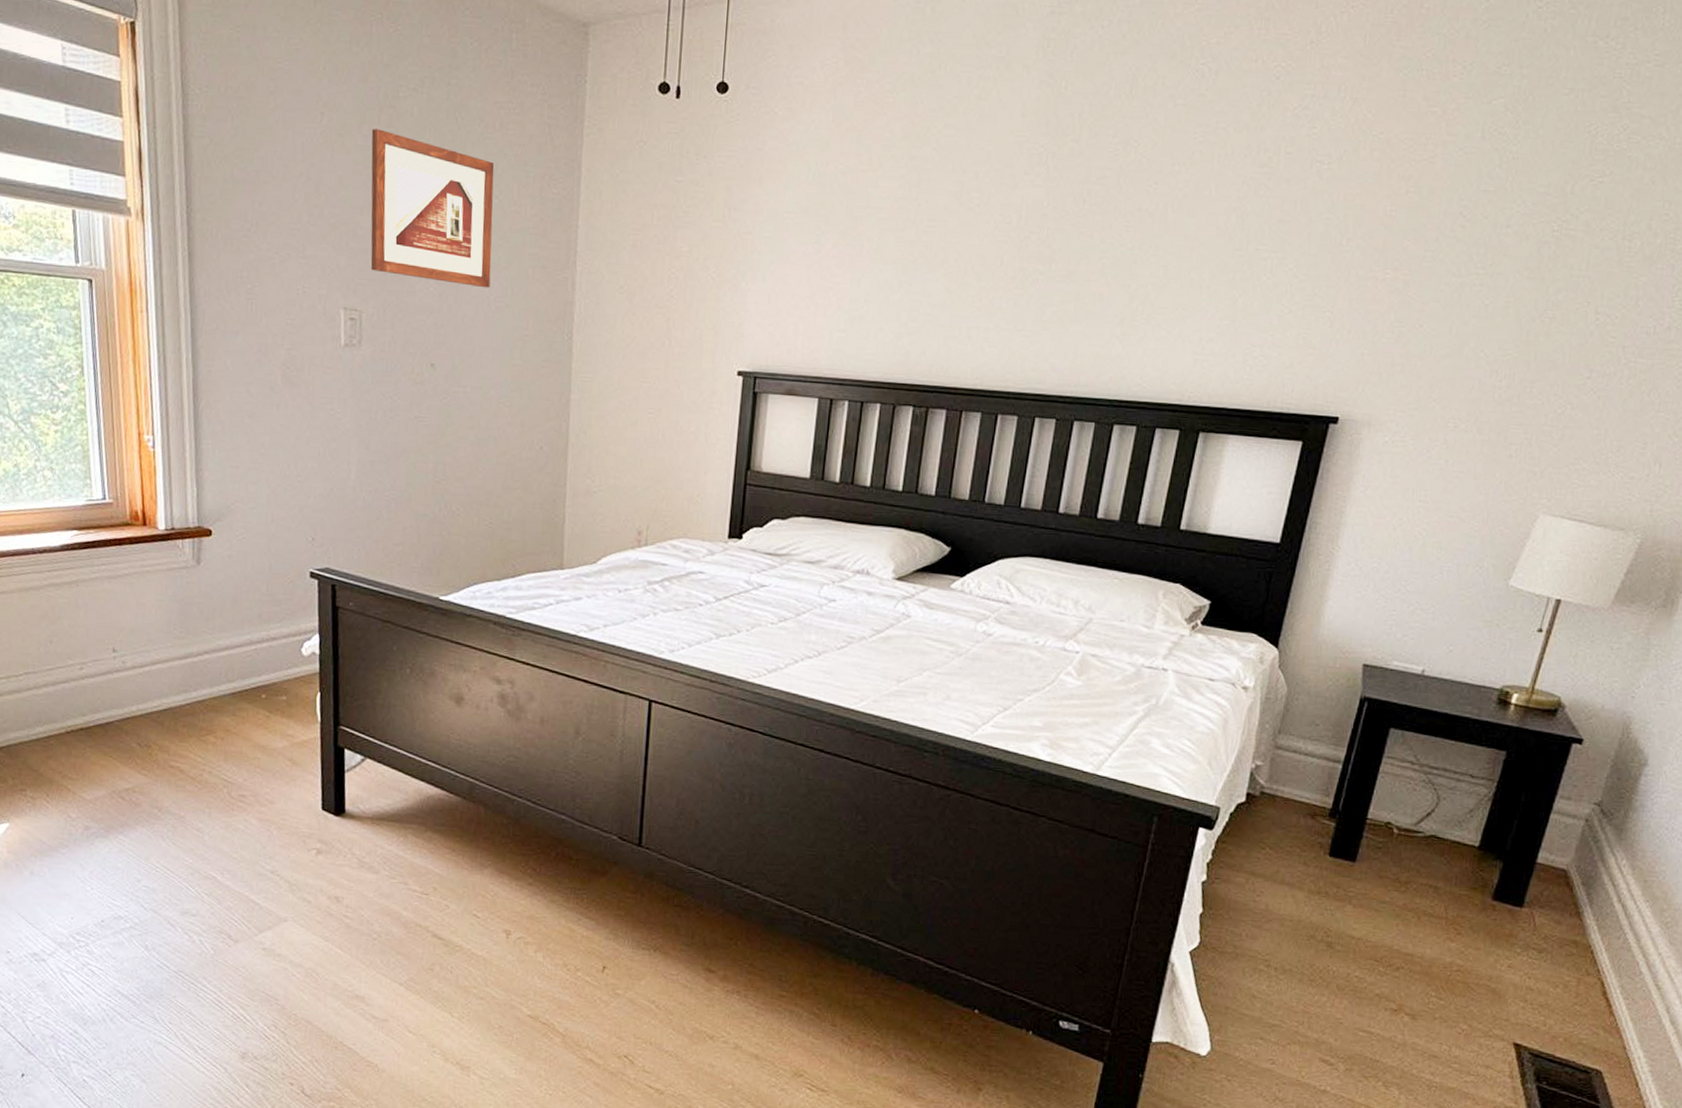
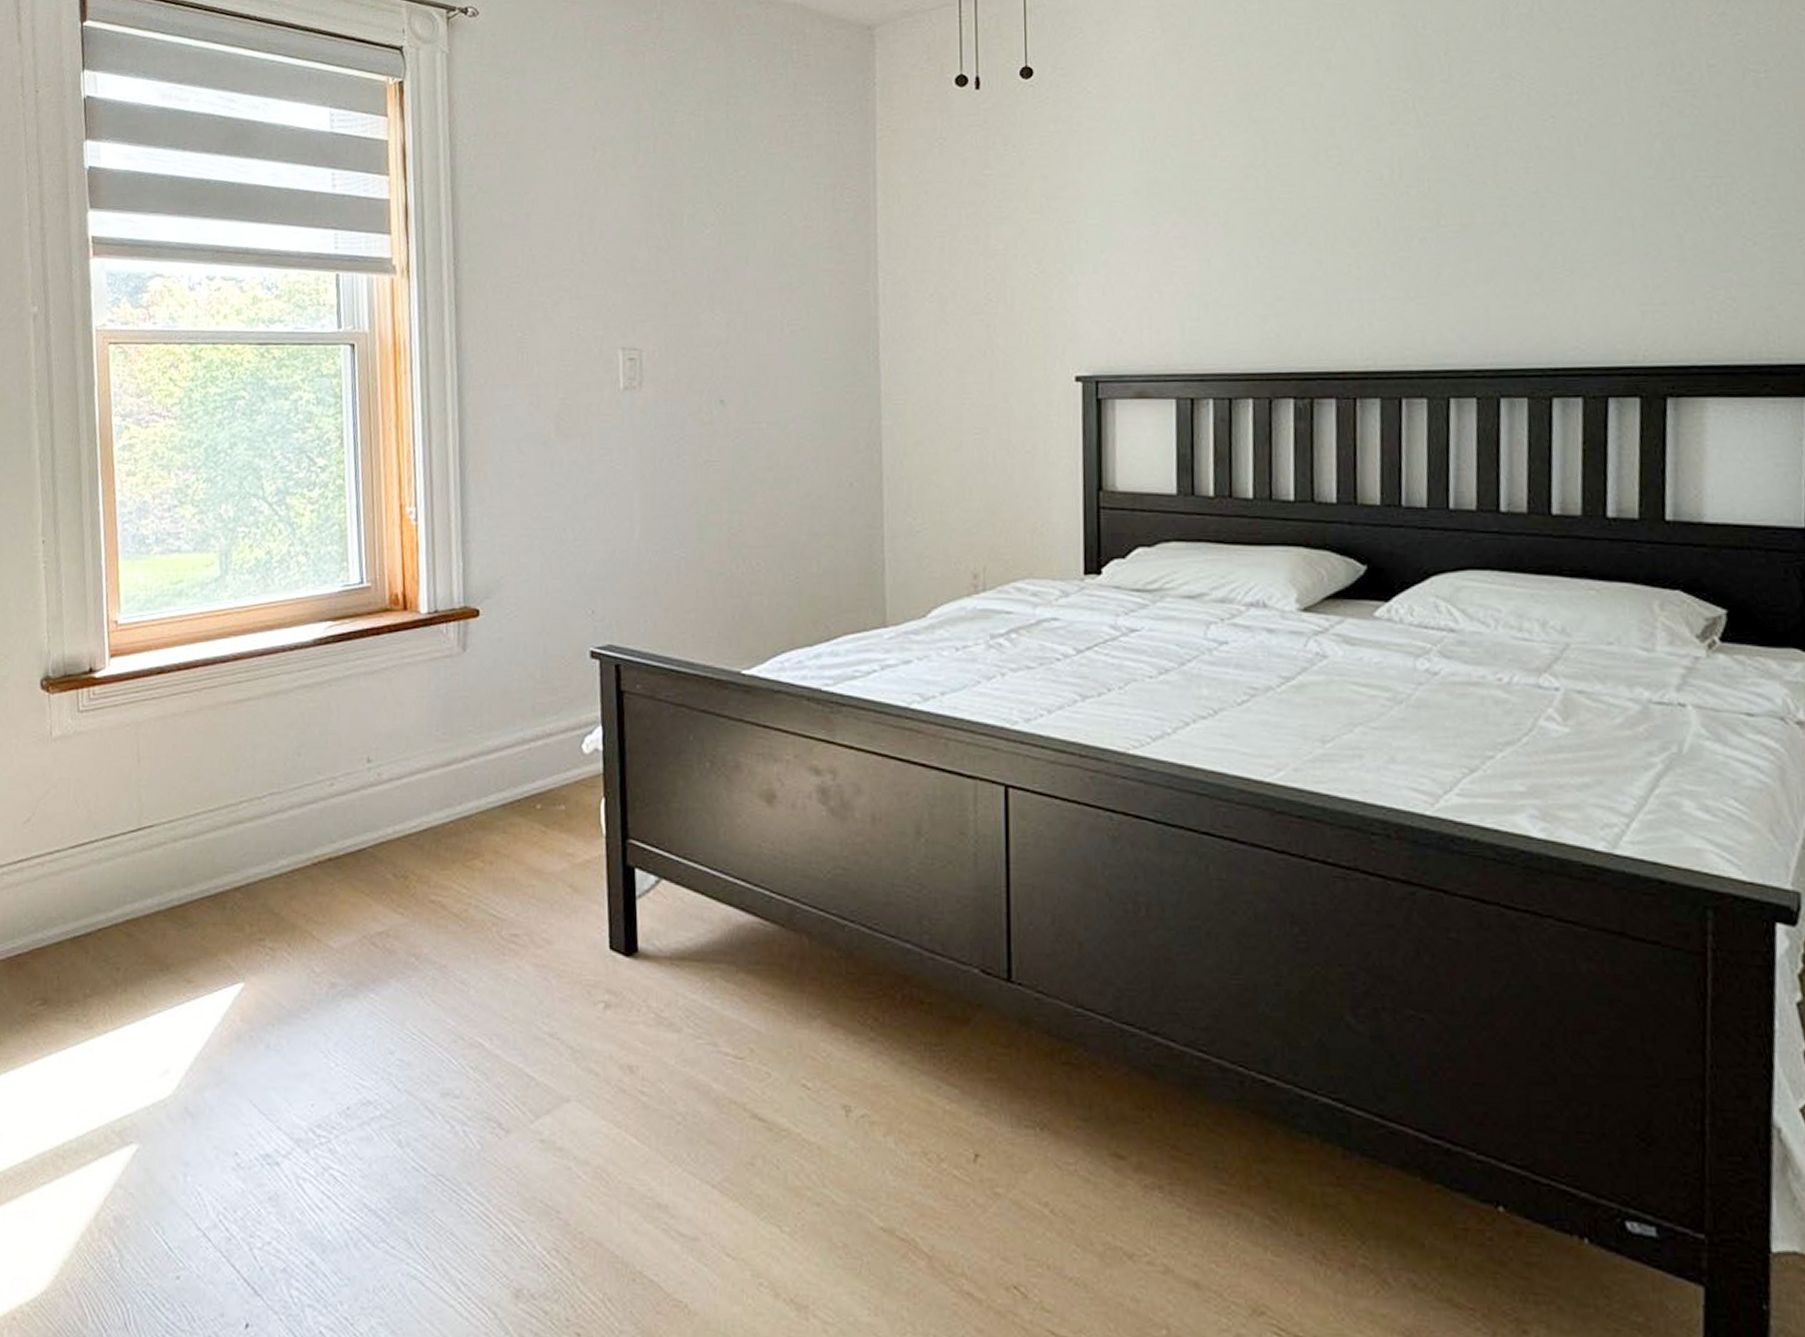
picture frame: present [370,129,495,288] -> none [647,157,783,312]

